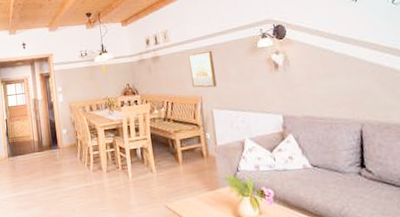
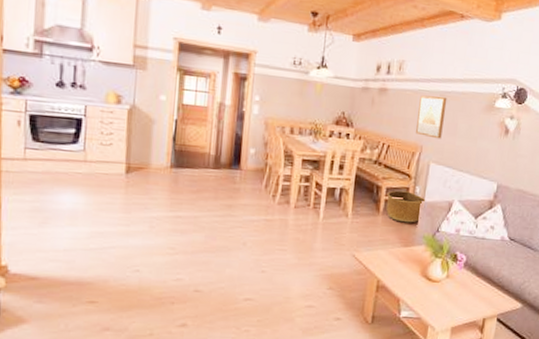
basket: none [181,139,219,169] -> present [386,190,426,223]

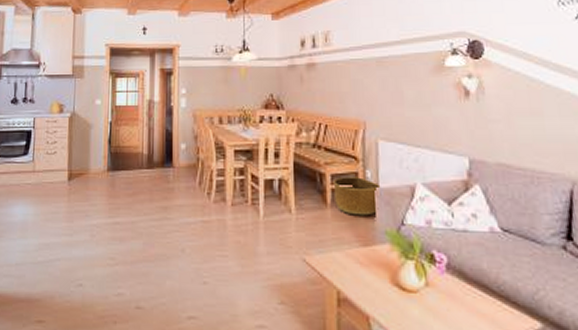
wall art: present [415,95,447,139] -> none [353,63,387,112]

